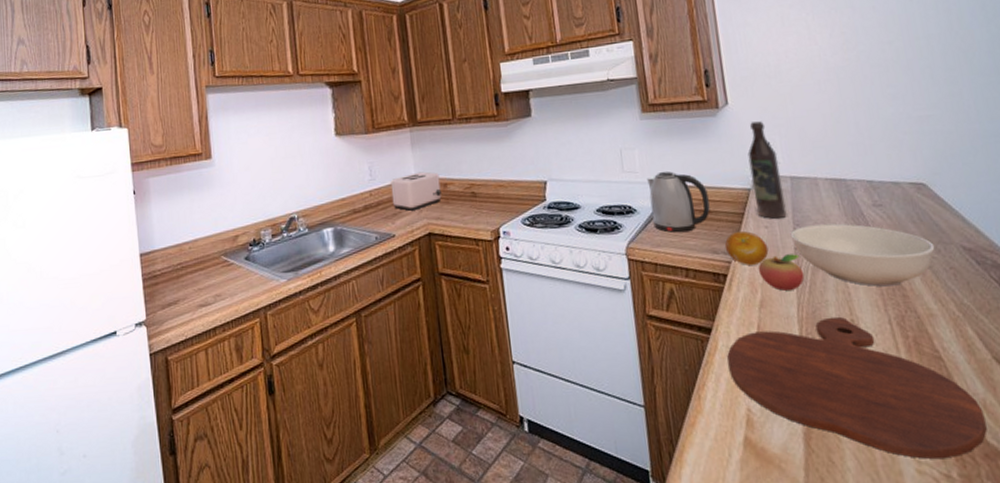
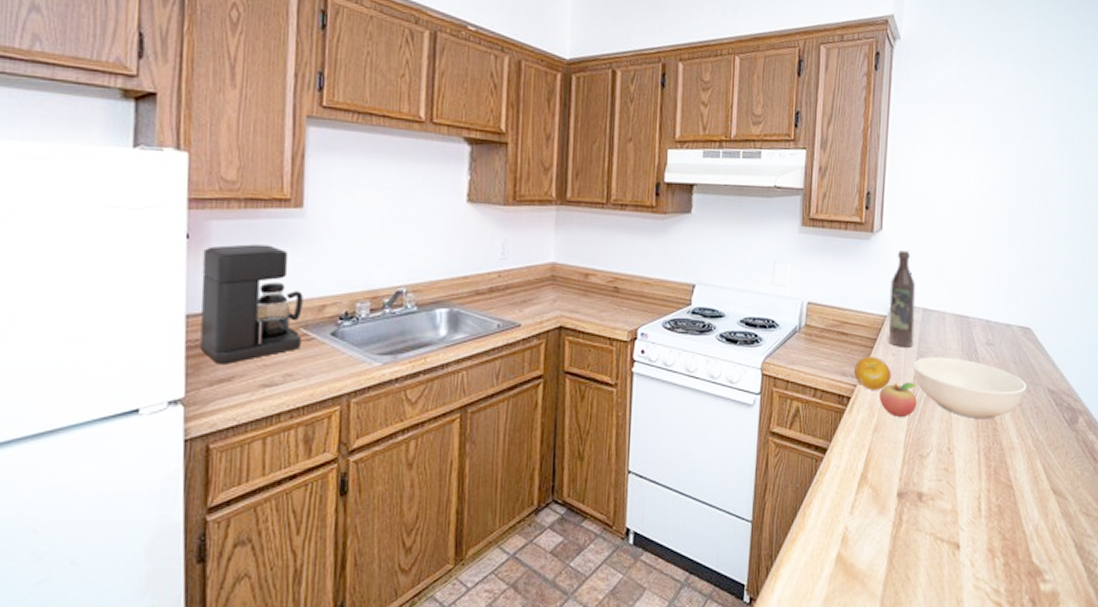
coffee maker: none [146,191,224,291] -> present [200,244,303,365]
toaster: present [390,171,442,211] -> none [523,257,582,299]
kettle: present [647,171,710,233] -> none [792,289,848,352]
cutting board: present [727,316,987,460] -> none [836,444,1035,576]

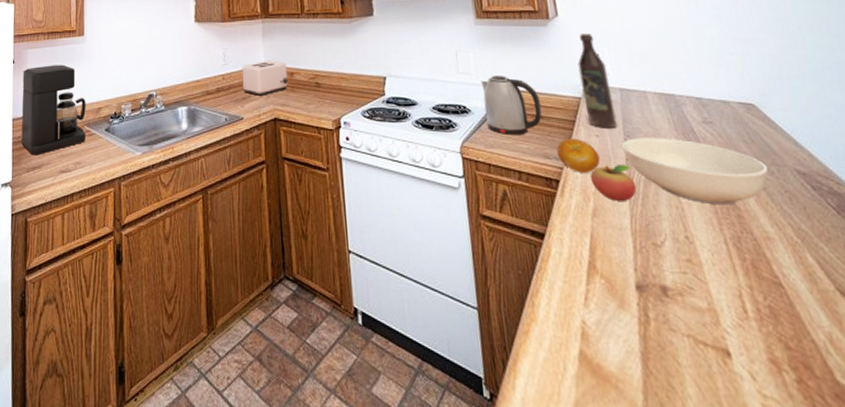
toaster: none [523,257,582,299] -> present [242,60,288,96]
kettle: none [792,289,848,352] -> present [481,76,542,136]

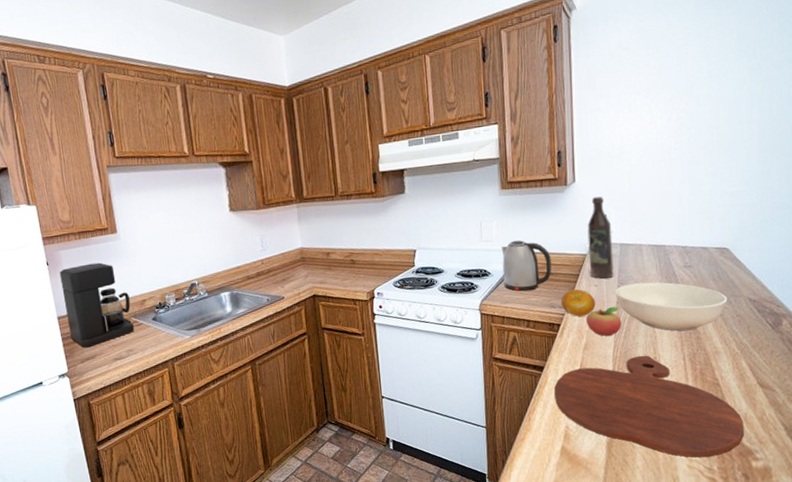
toaster: present [242,60,288,96] -> none [279,242,325,277]
cutting board: none [560,232,836,396] -> present [554,355,744,458]

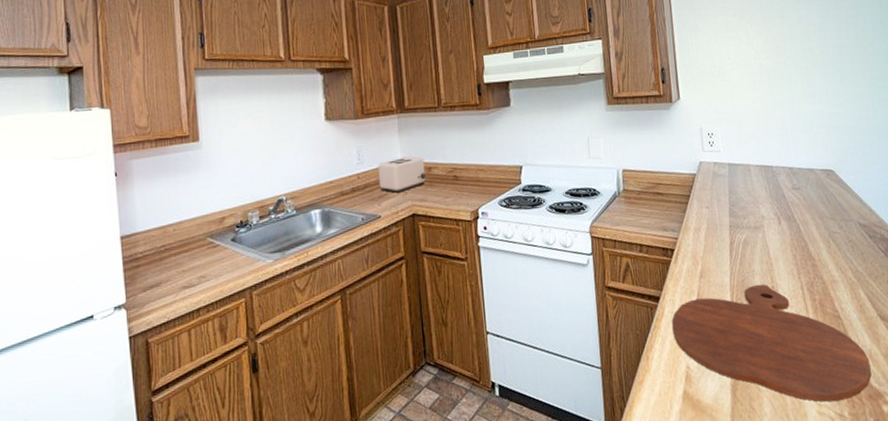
coffee maker: present [59,262,134,348] -> none [128,174,209,274]
toaster: none [279,242,325,277] -> present [377,156,426,193]
kettle: present [501,240,552,292] -> none [610,158,662,213]
fruit: present [560,288,596,317] -> none [673,210,709,241]
fruit: present [585,307,622,336] -> none [699,230,737,263]
wine bottle: present [587,196,614,279] -> none [694,114,725,200]
bowl: present [614,282,728,332] -> none [726,204,839,258]

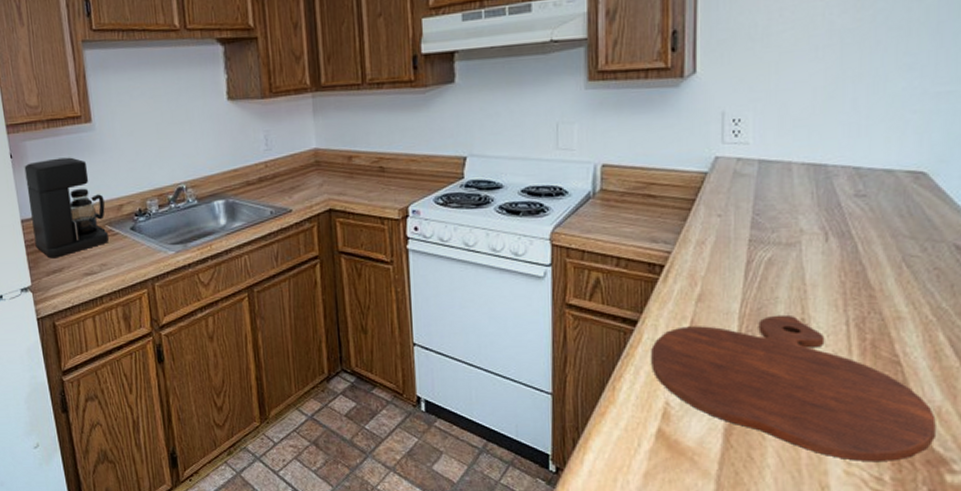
coffee maker: none [128,174,209,274] -> present [24,157,109,259]
toaster: present [377,156,426,193] -> none [288,142,345,185]

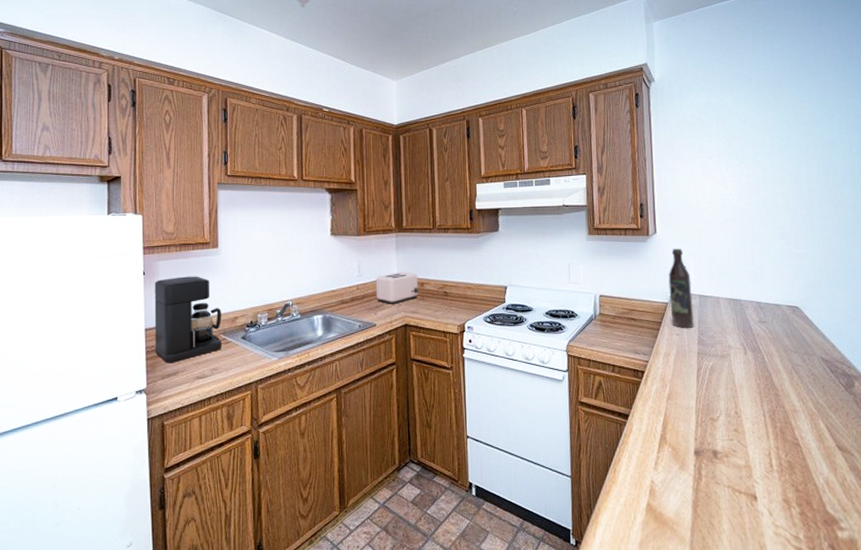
toaster: none [288,142,345,185] -> present [375,271,418,304]
cutting board: present [651,314,936,463] -> none [639,409,828,524]
wine bottle: none [711,93,748,207] -> present [668,248,694,328]

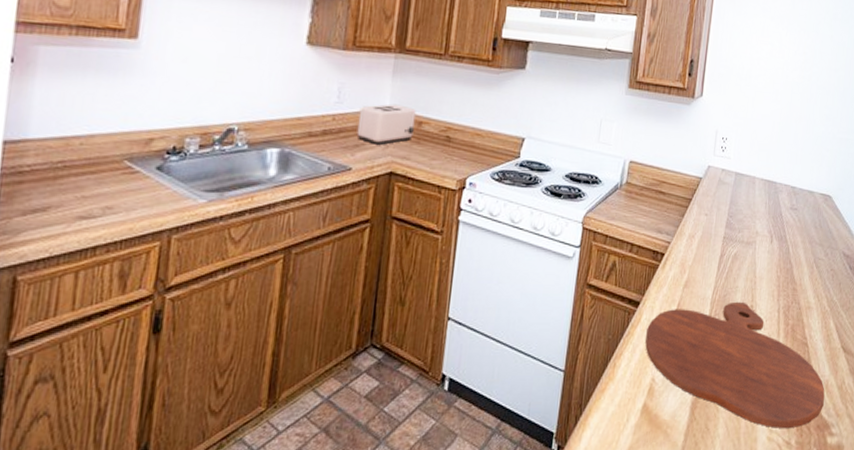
coffee maker: present [154,276,221,364] -> none [15,72,130,194]
cutting board: none [639,409,828,524] -> present [645,301,825,429]
wine bottle: present [668,248,694,328] -> none [702,115,731,209]

